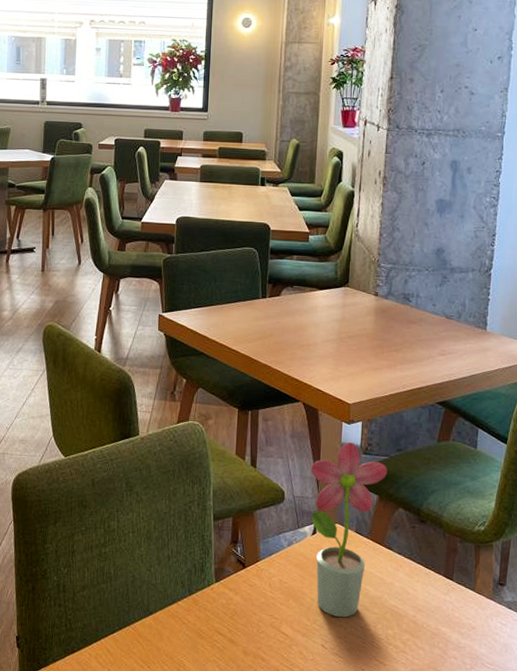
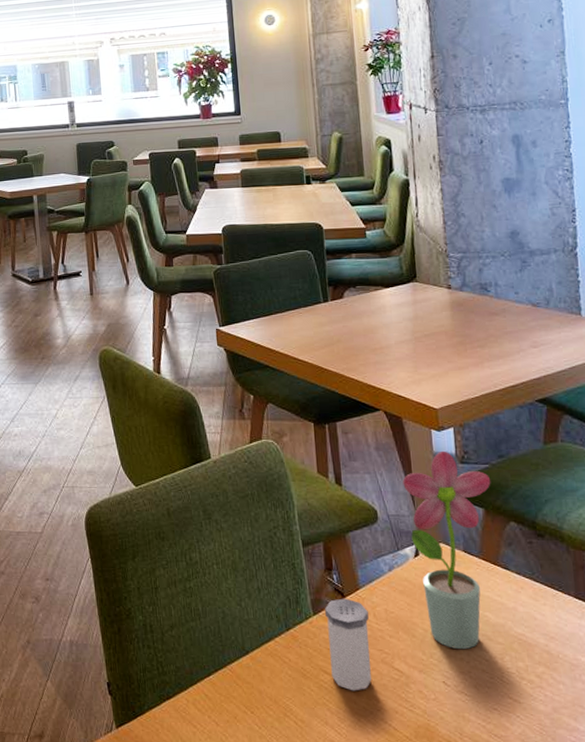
salt shaker: none [225,568,265,651] -> present [325,598,371,691]

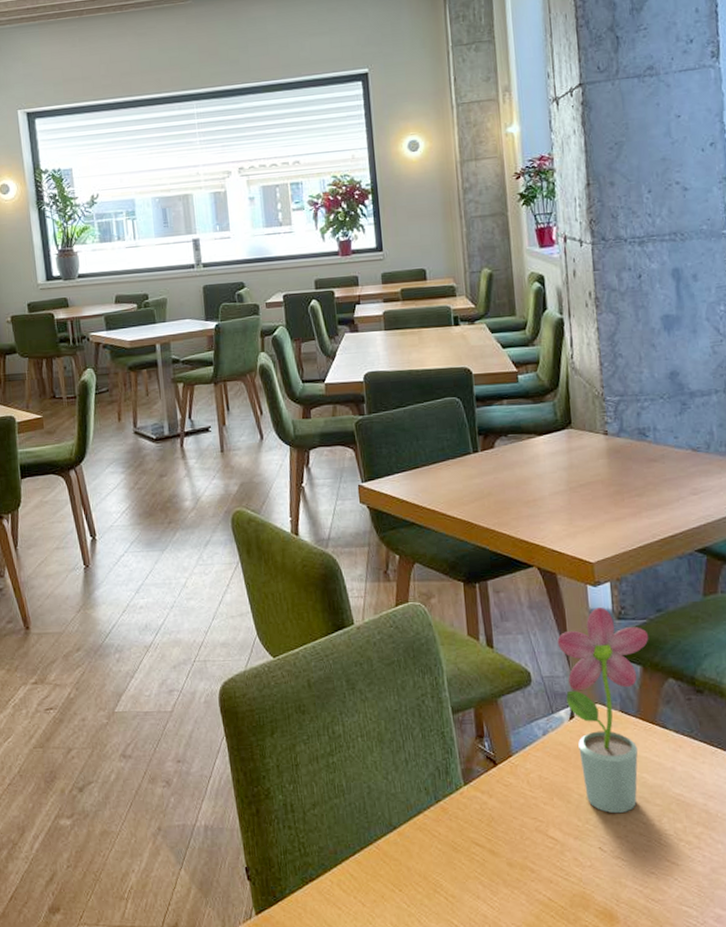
salt shaker: present [325,598,371,691] -> none [476,766,525,863]

